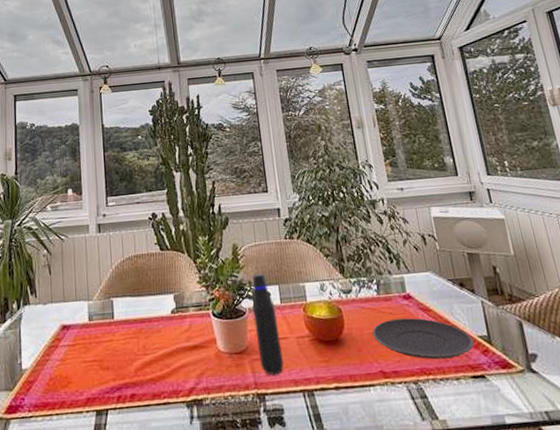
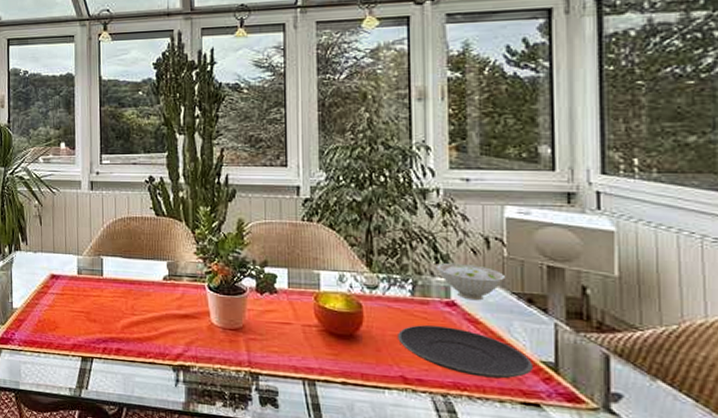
water bottle: present [252,273,284,376] -> none [254,253,284,358]
bowl: none [392,259,442,291] -> present [437,262,506,301]

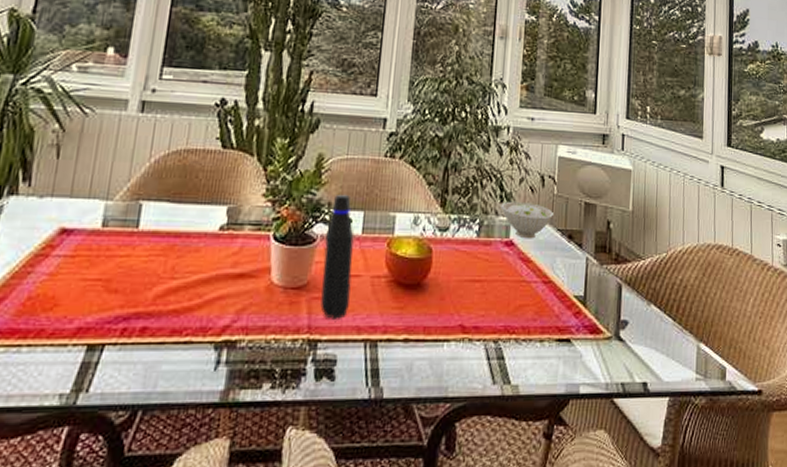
water bottle: none [254,253,284,358] -> present [320,194,354,319]
plate: present [398,325,533,379] -> none [461,268,568,317]

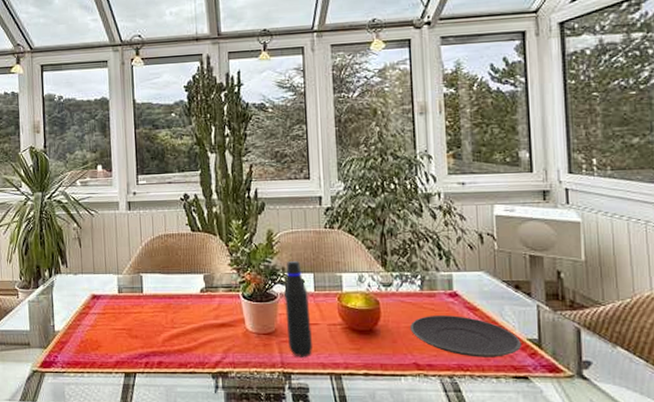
plate: none [461,268,568,317] -> present [410,316,521,357]
bowl: present [501,201,555,239] -> none [440,258,497,290]

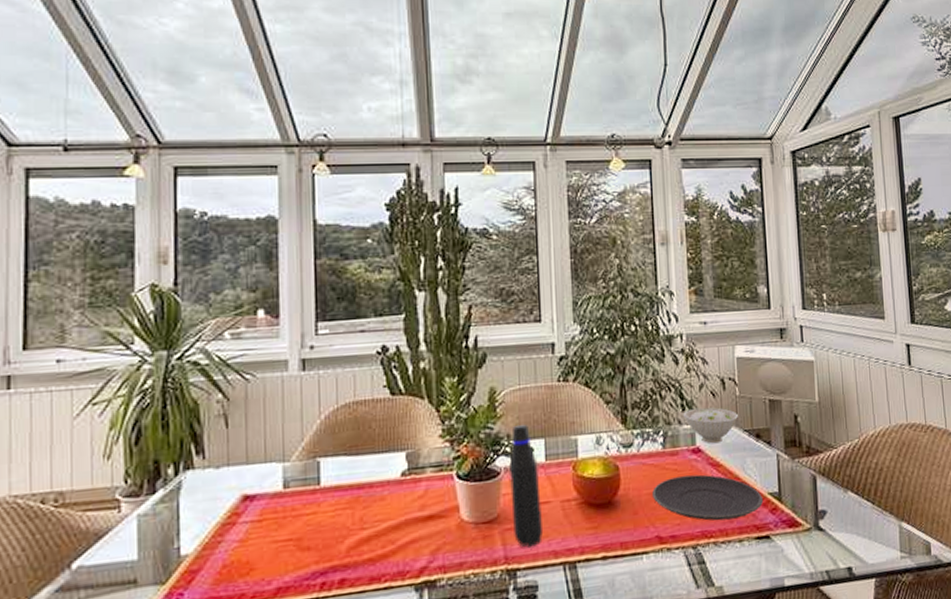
bowl: none [440,258,497,290] -> present [683,407,739,444]

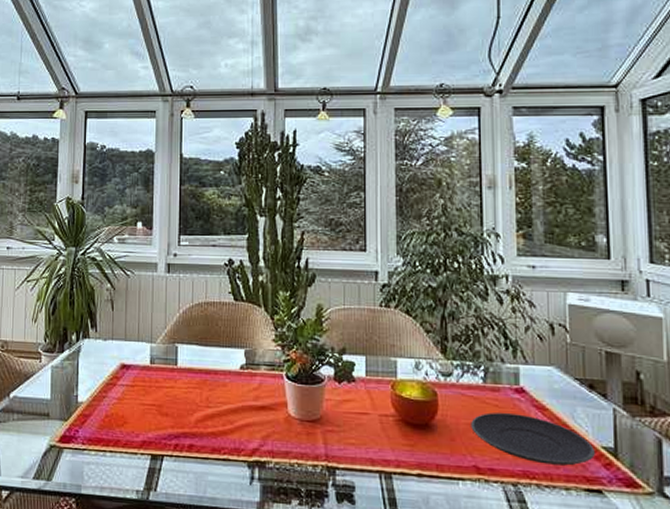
water bottle: present [509,424,543,547] -> none [333,340,361,451]
bowl: present [683,407,739,444] -> none [506,349,570,387]

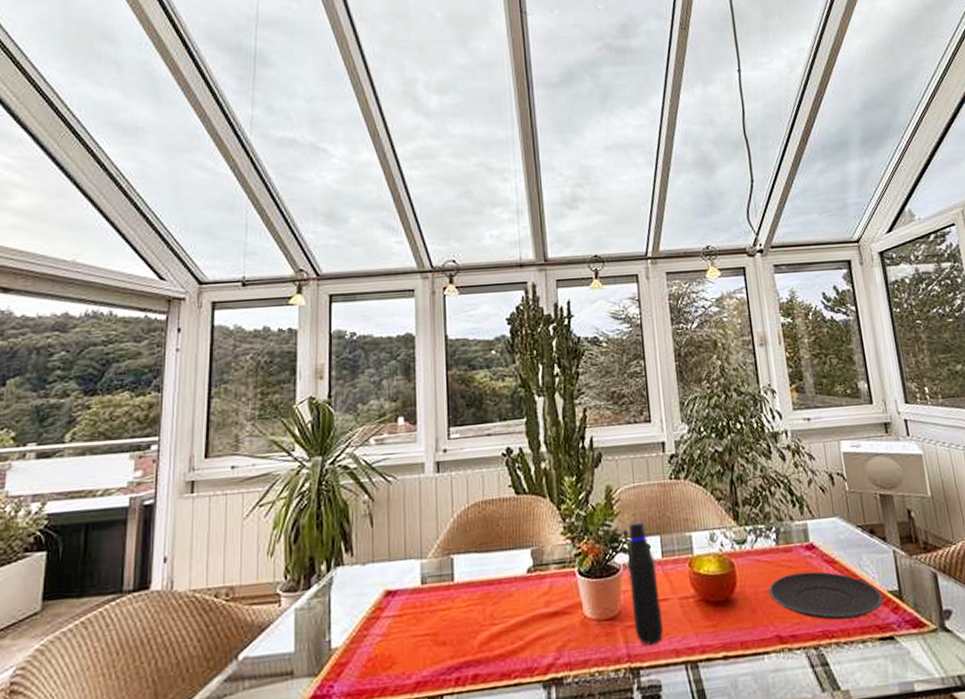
water bottle: none [333,340,361,451] -> present [627,521,663,645]

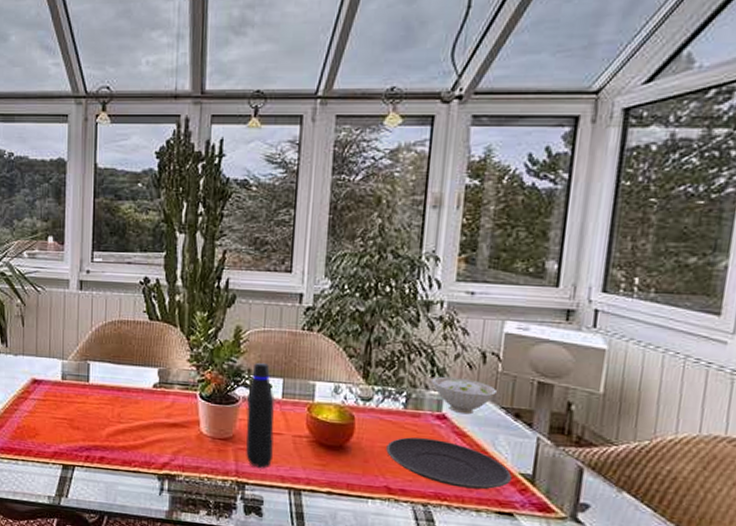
bowl: none [794,503,851,540] -> present [432,376,498,415]

